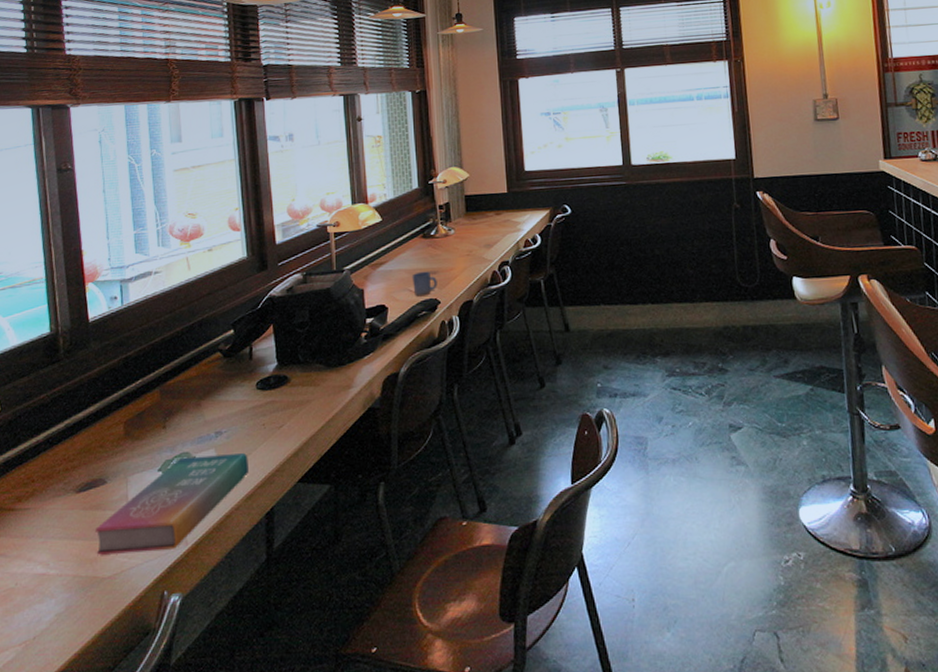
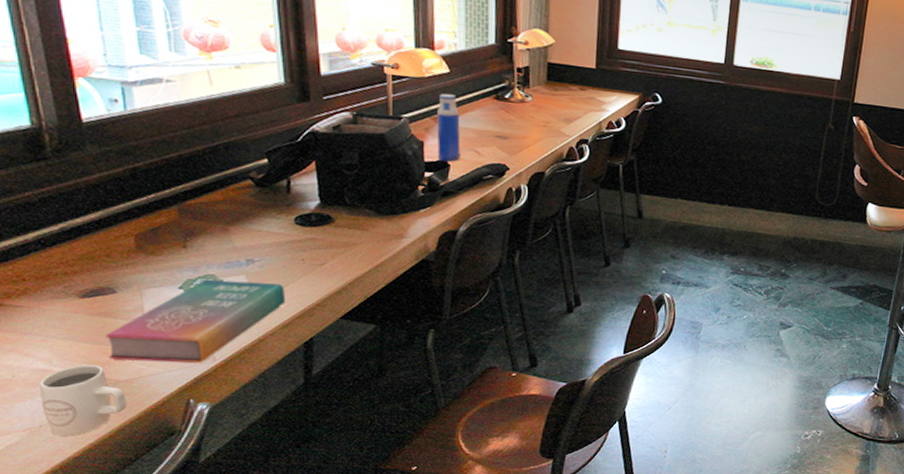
mug: none [36,563,109,647] -> present [40,364,127,436]
water bottle: none [374,241,396,306] -> present [437,94,461,163]
mug: present [412,271,437,298] -> none [479,134,508,161]

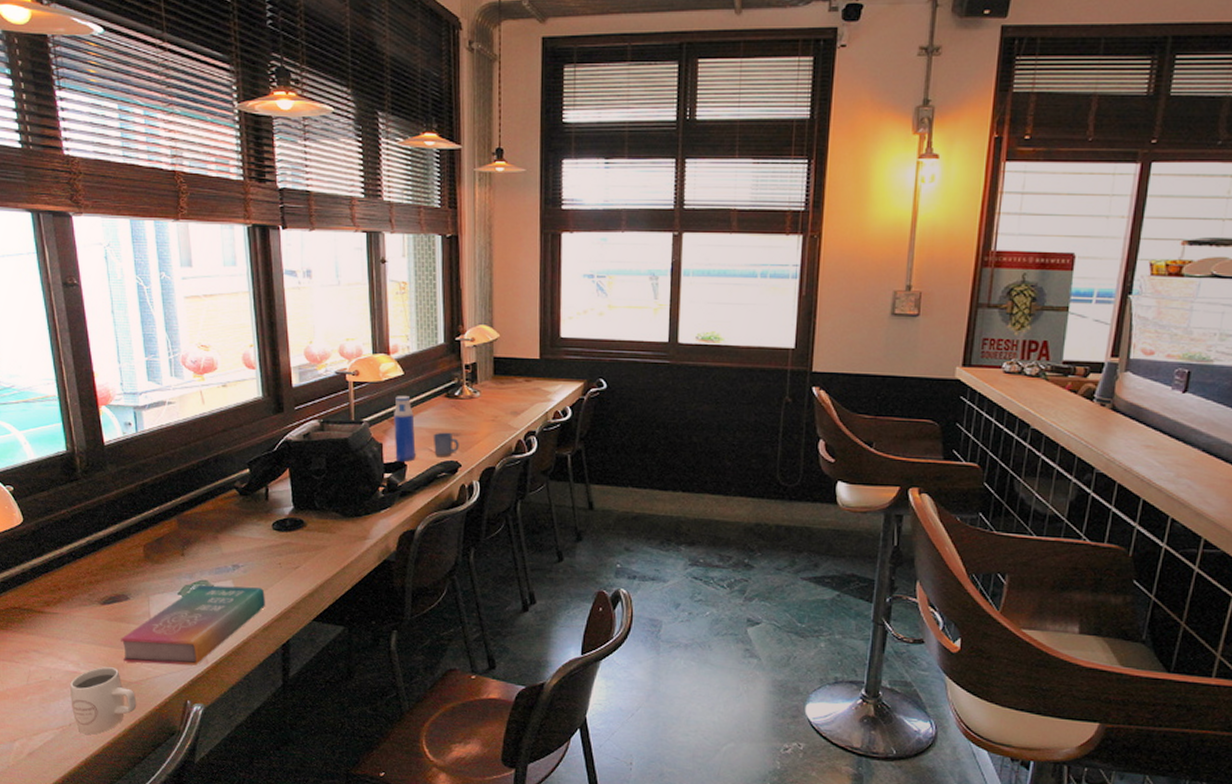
mug: none [479,134,508,161] -> present [433,432,459,459]

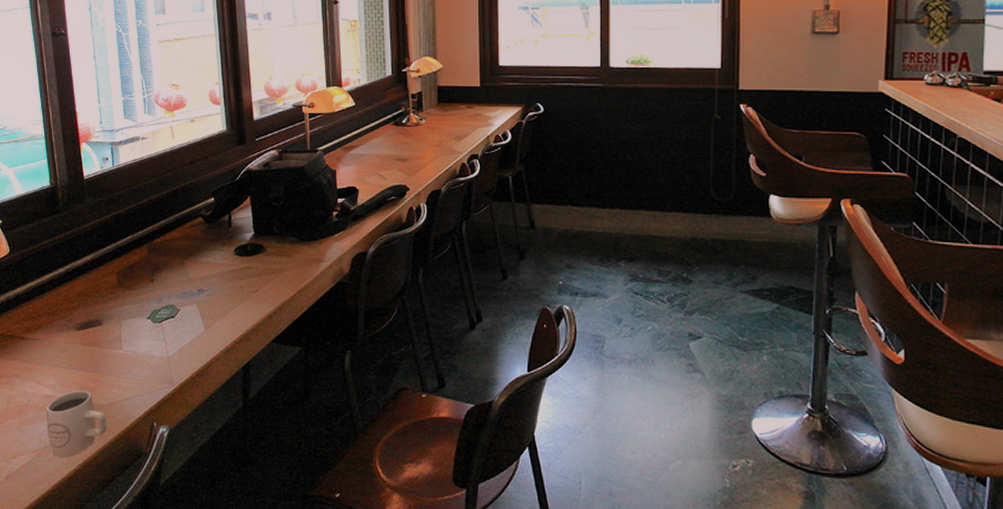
book: present [121,585,265,665] -> none [94,309,227,388]
water bottle: present [394,396,416,463] -> none [346,125,367,188]
mug: present [433,432,459,459] -> none [382,158,407,183]

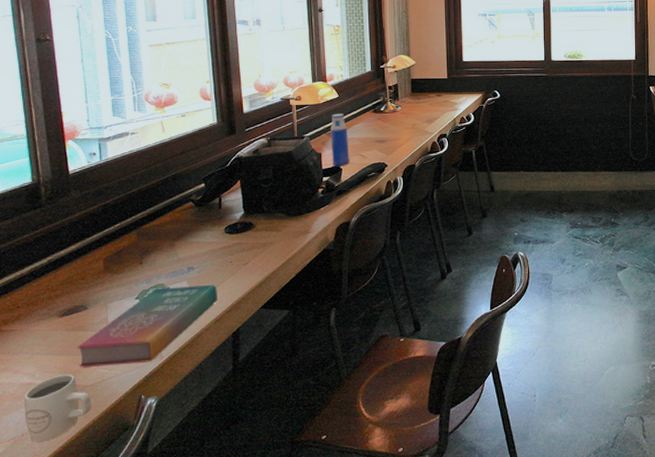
book: none [94,309,227,388] -> present [78,285,217,367]
water bottle: none [346,125,367,188] -> present [331,114,349,168]

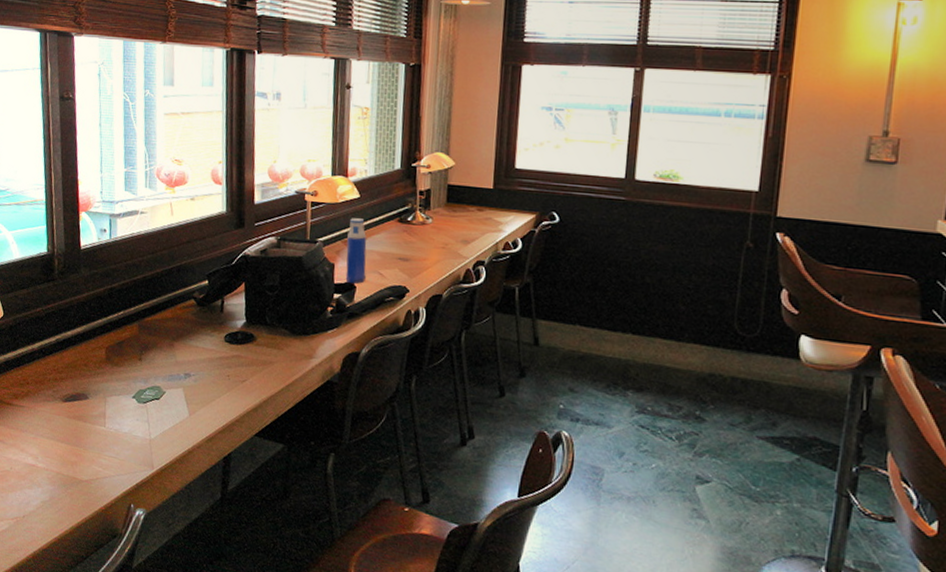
mug: present [24,374,92,442] -> none [26,462,85,529]
book: present [78,285,217,367] -> none [77,390,212,470]

